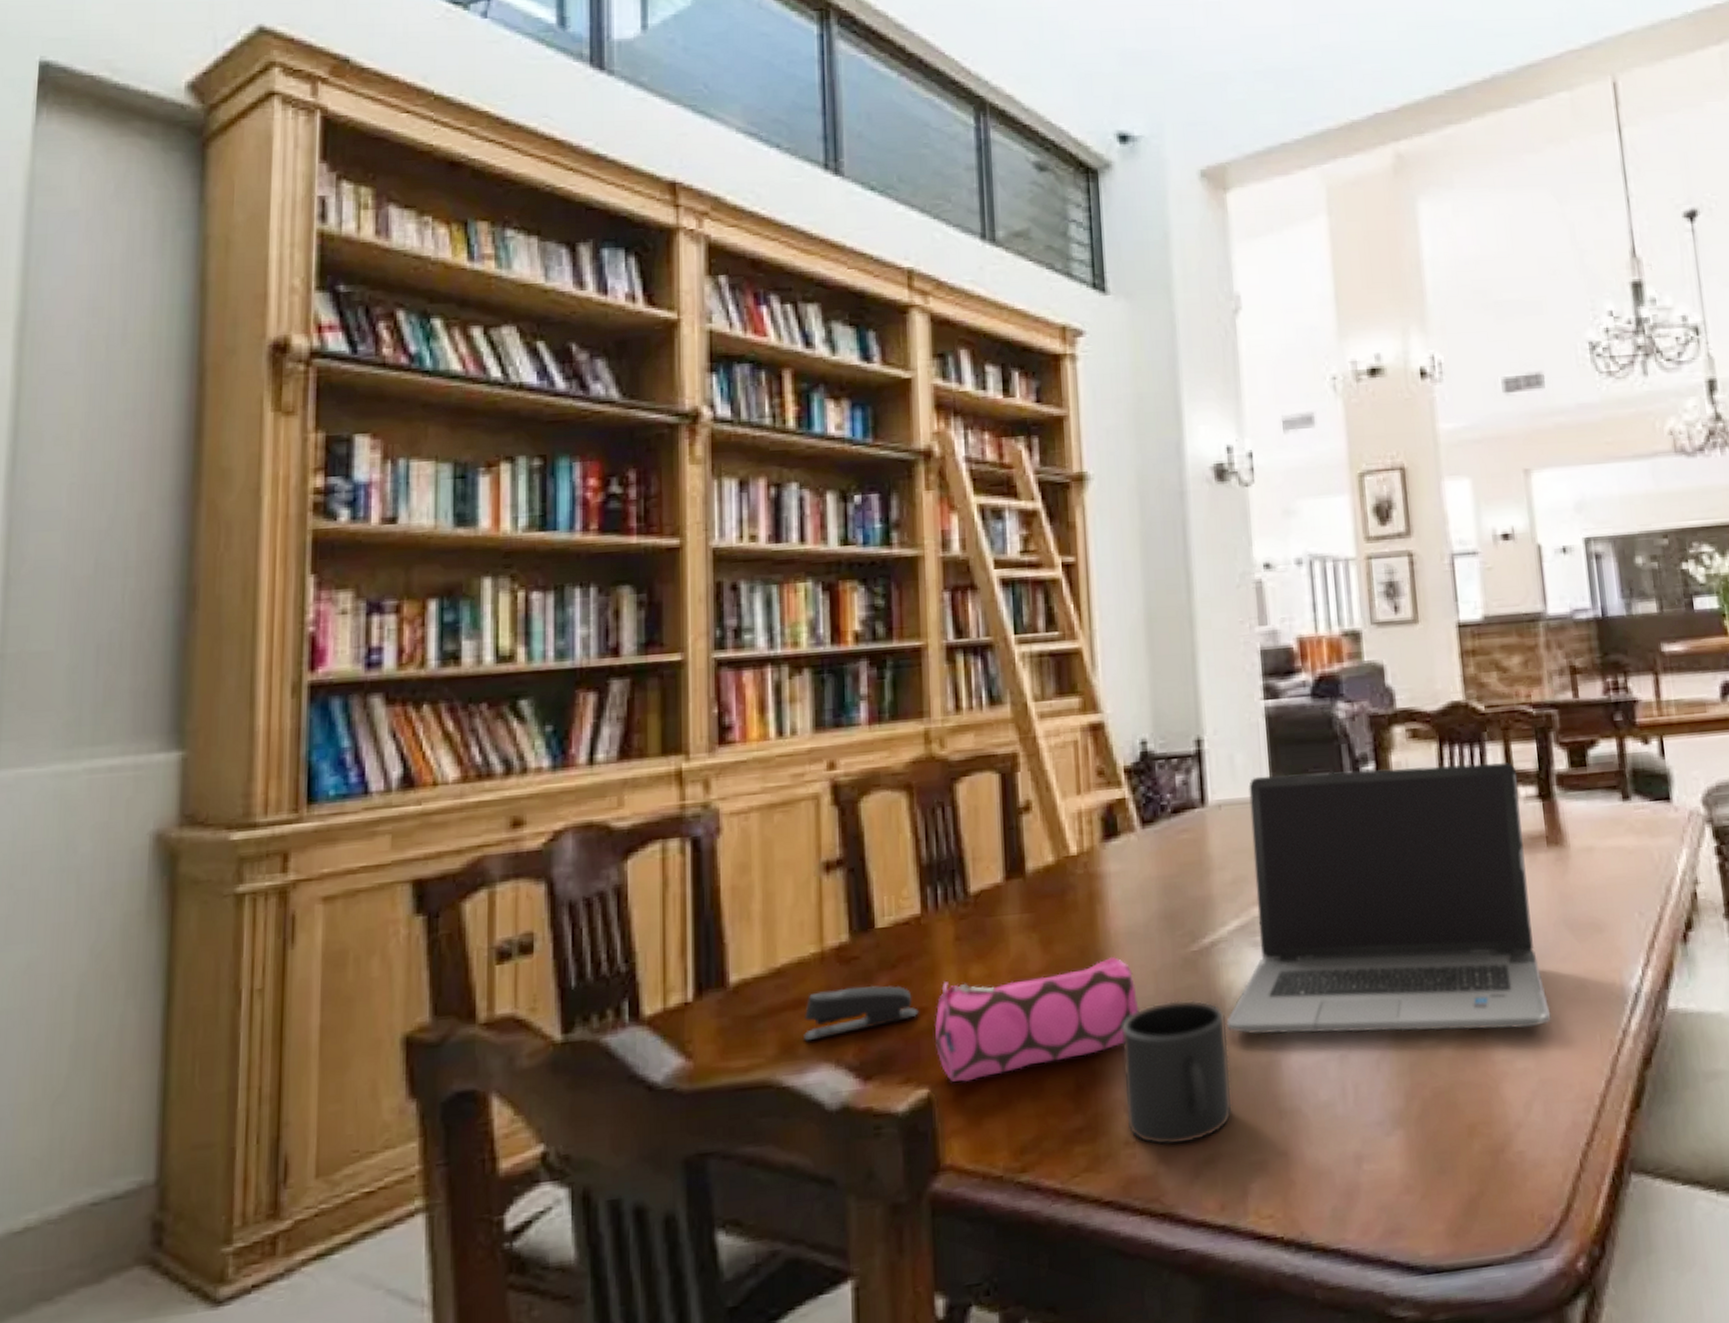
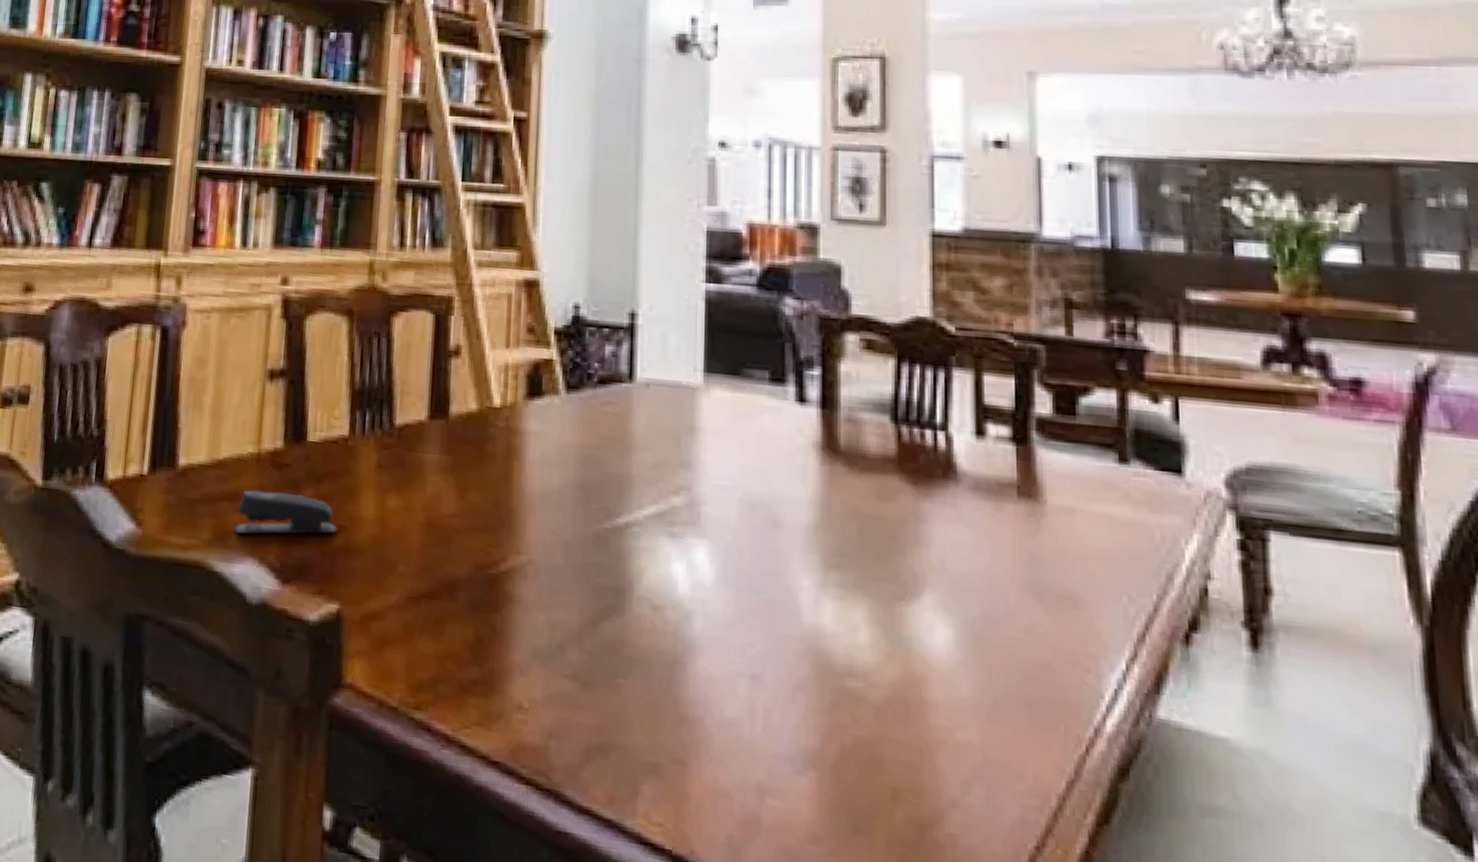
pencil case: present [934,956,1139,1082] -> none [348,506,546,609]
mug: present [1122,999,1232,1146] -> none [521,573,633,725]
laptop computer: present [1226,762,1551,1034] -> none [633,361,1005,699]

